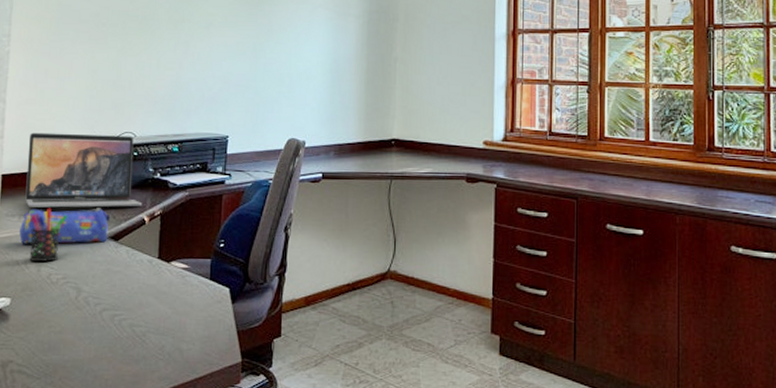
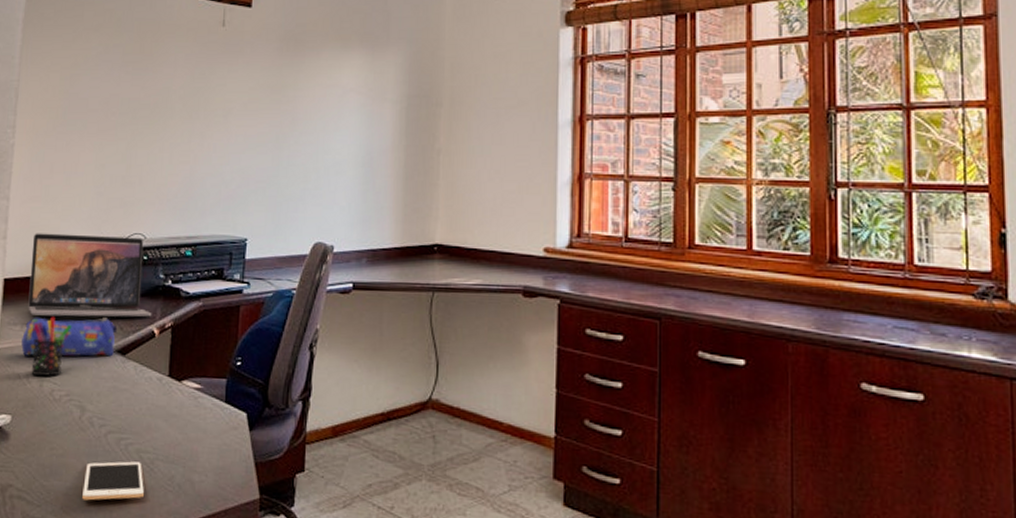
cell phone: none [79,335,137,372] -> present [82,461,144,501]

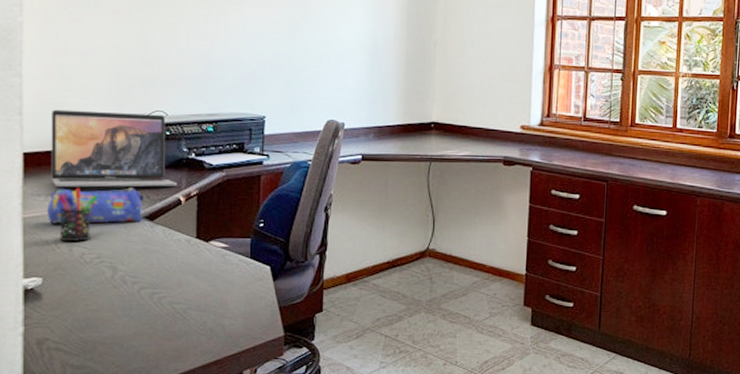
cell phone: present [82,461,144,501] -> none [120,312,178,348]

